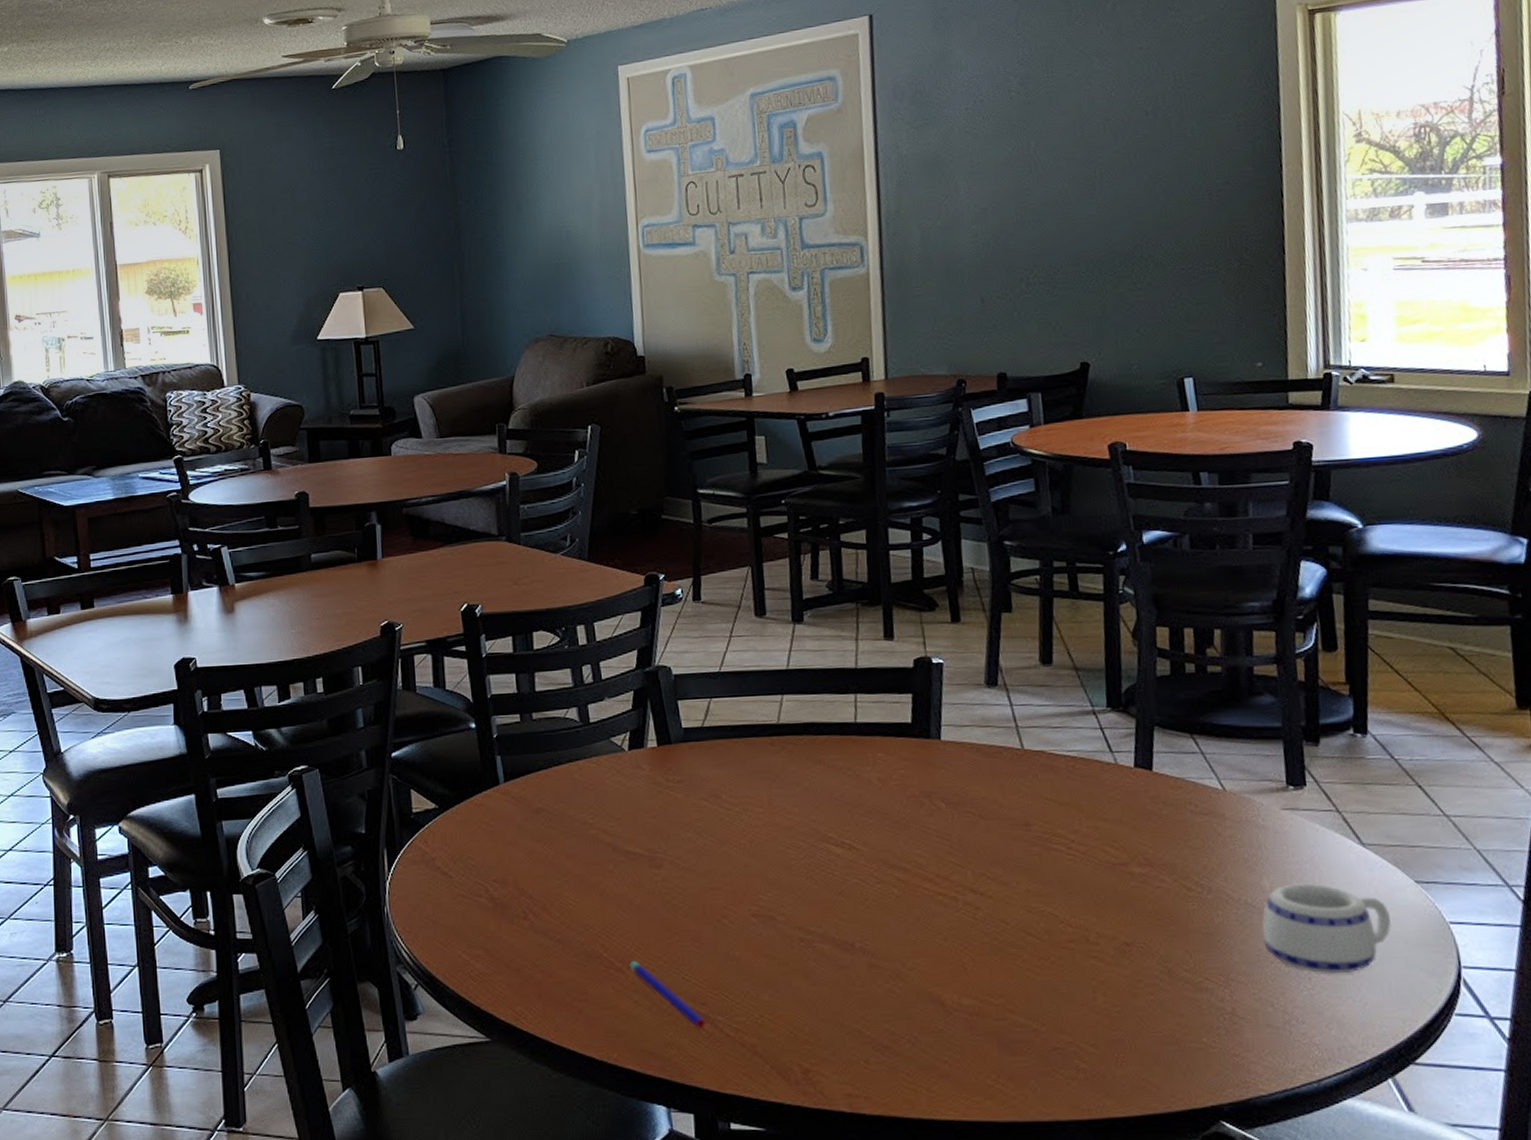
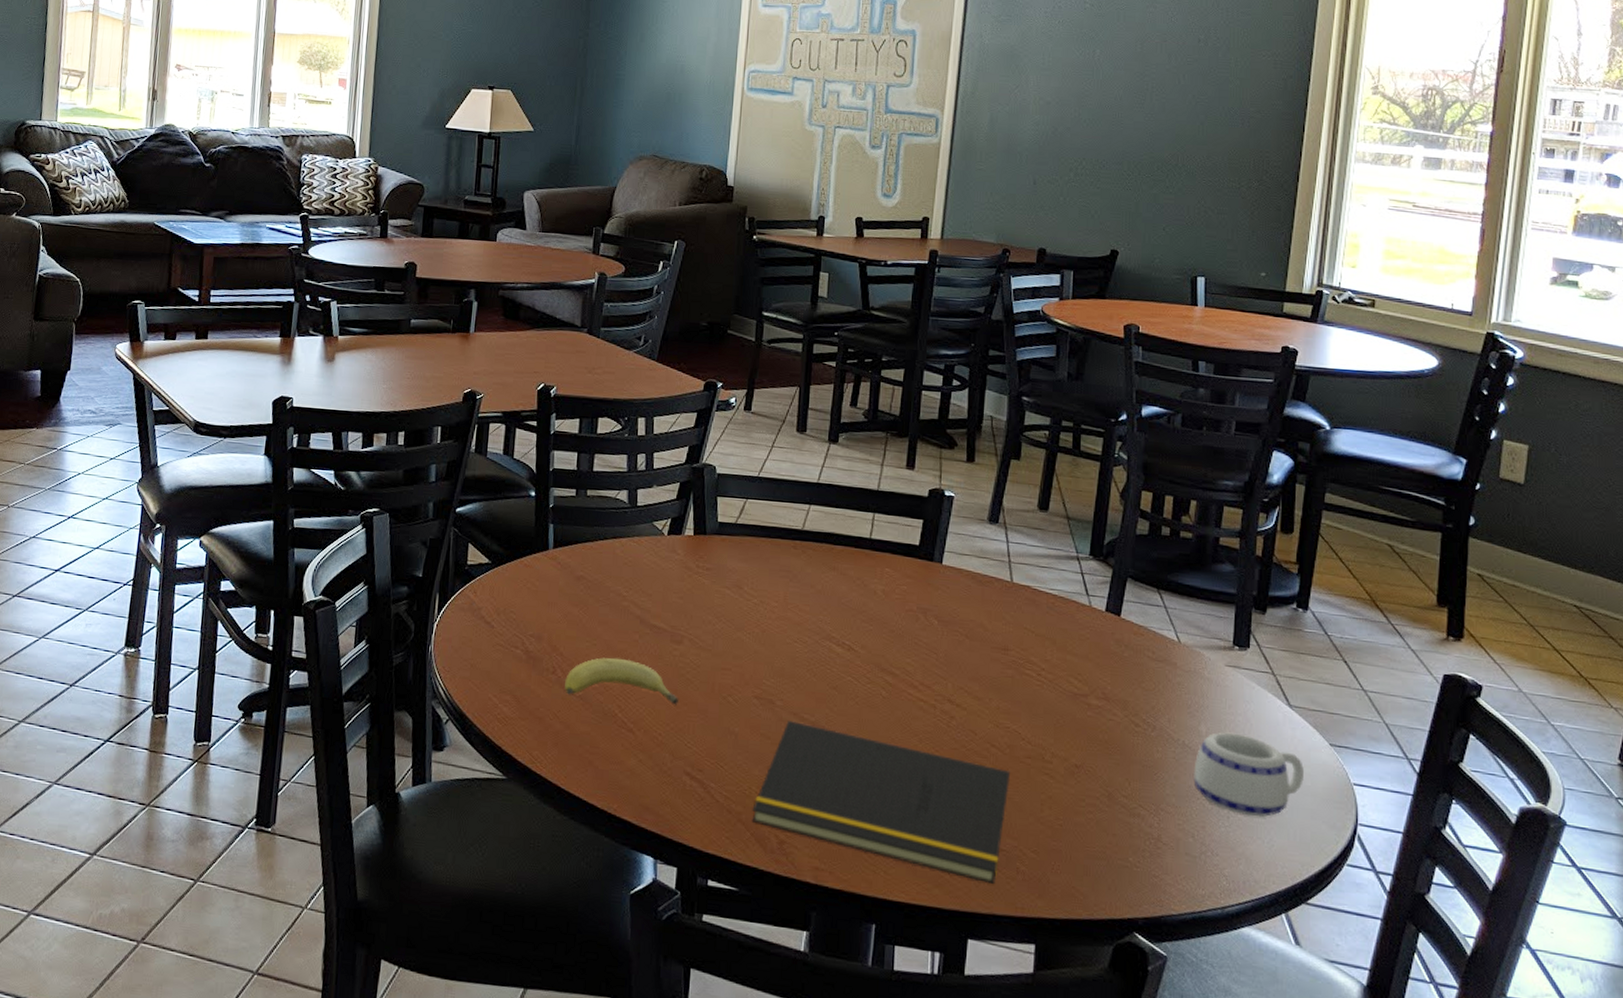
fruit: none [539,892,669,940] -> present [565,657,680,706]
pen: present [629,960,706,1029] -> none [639,723,700,793]
notepad: none [768,936,1055,1088] -> present [752,721,1010,885]

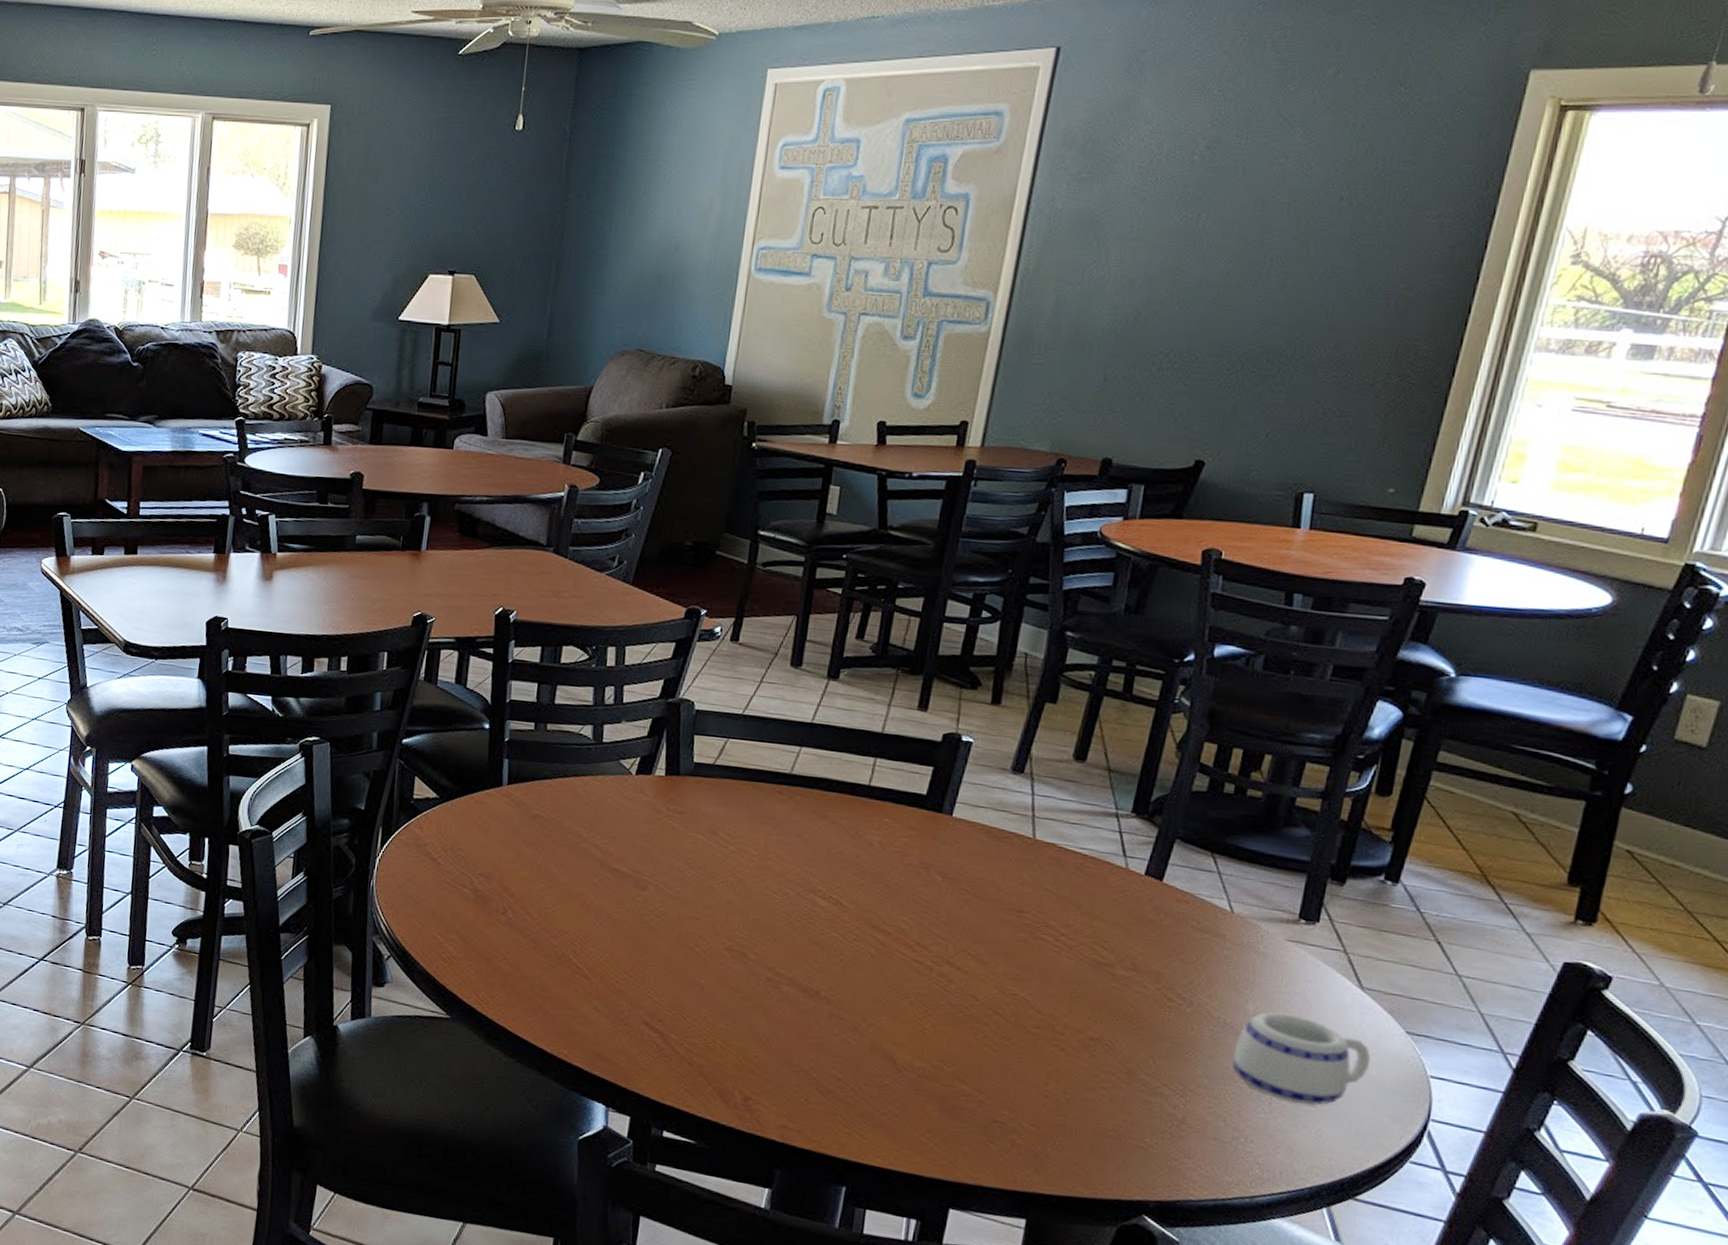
fruit: present [565,657,680,706] -> none [515,900,641,953]
notepad: present [752,721,1010,885] -> none [714,975,1013,1156]

